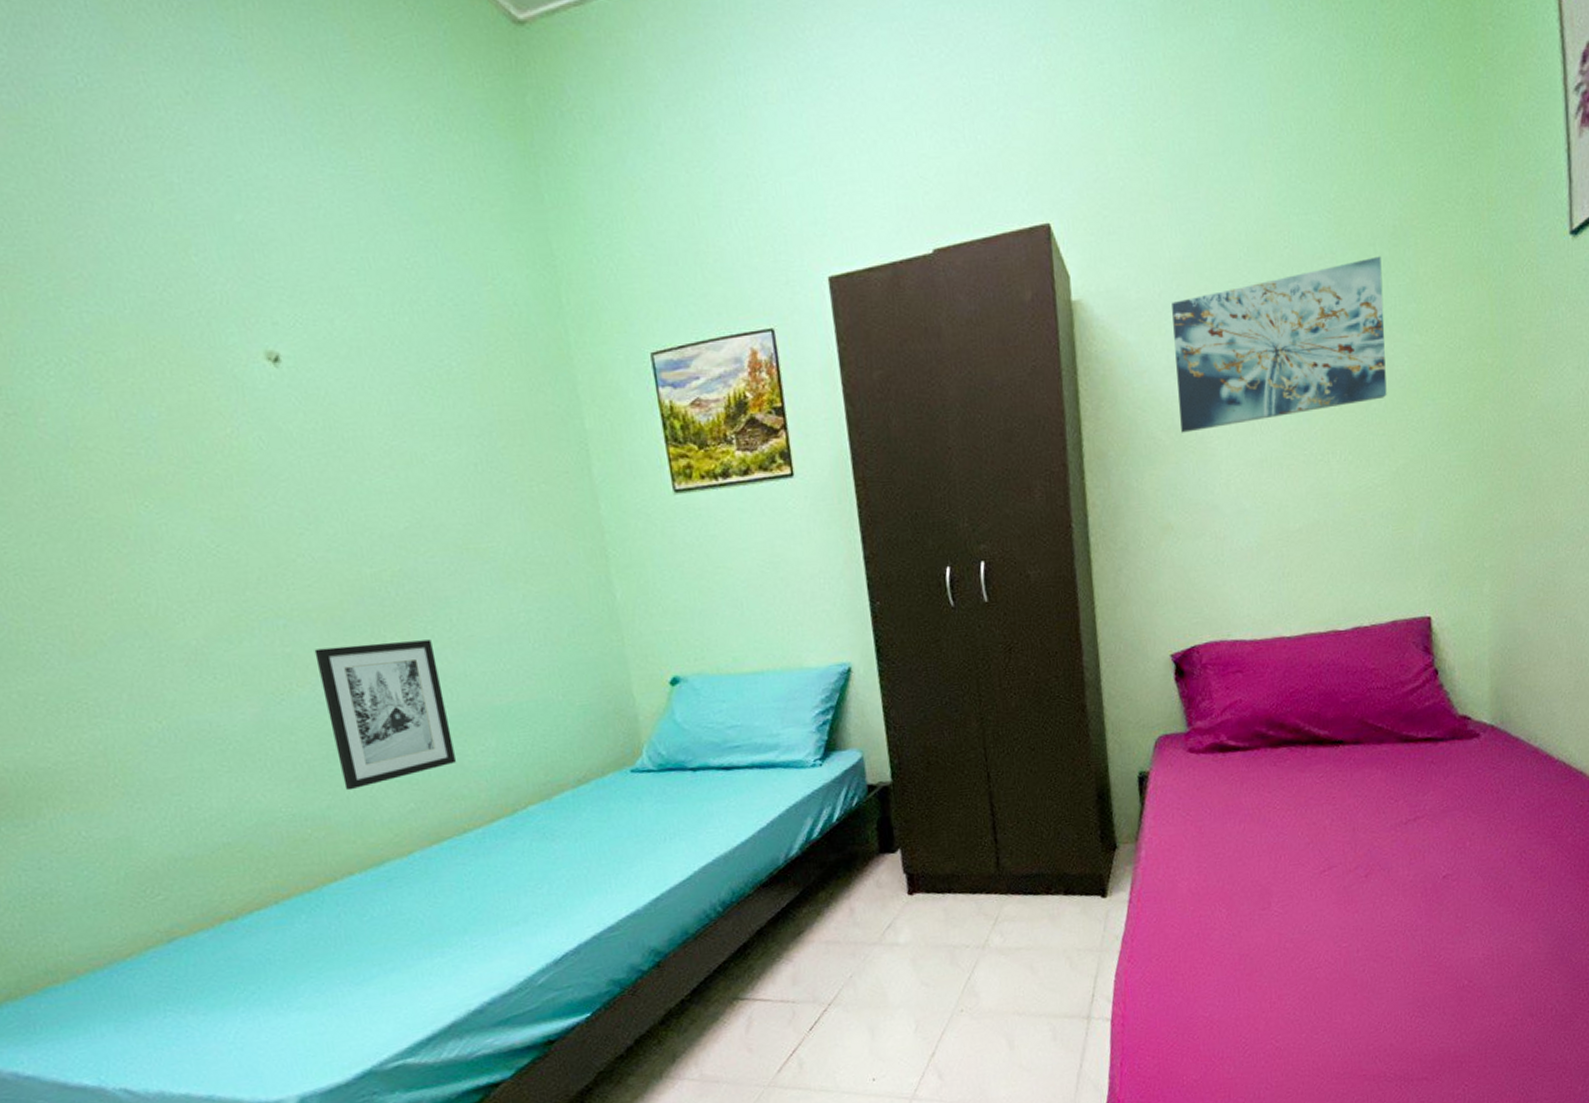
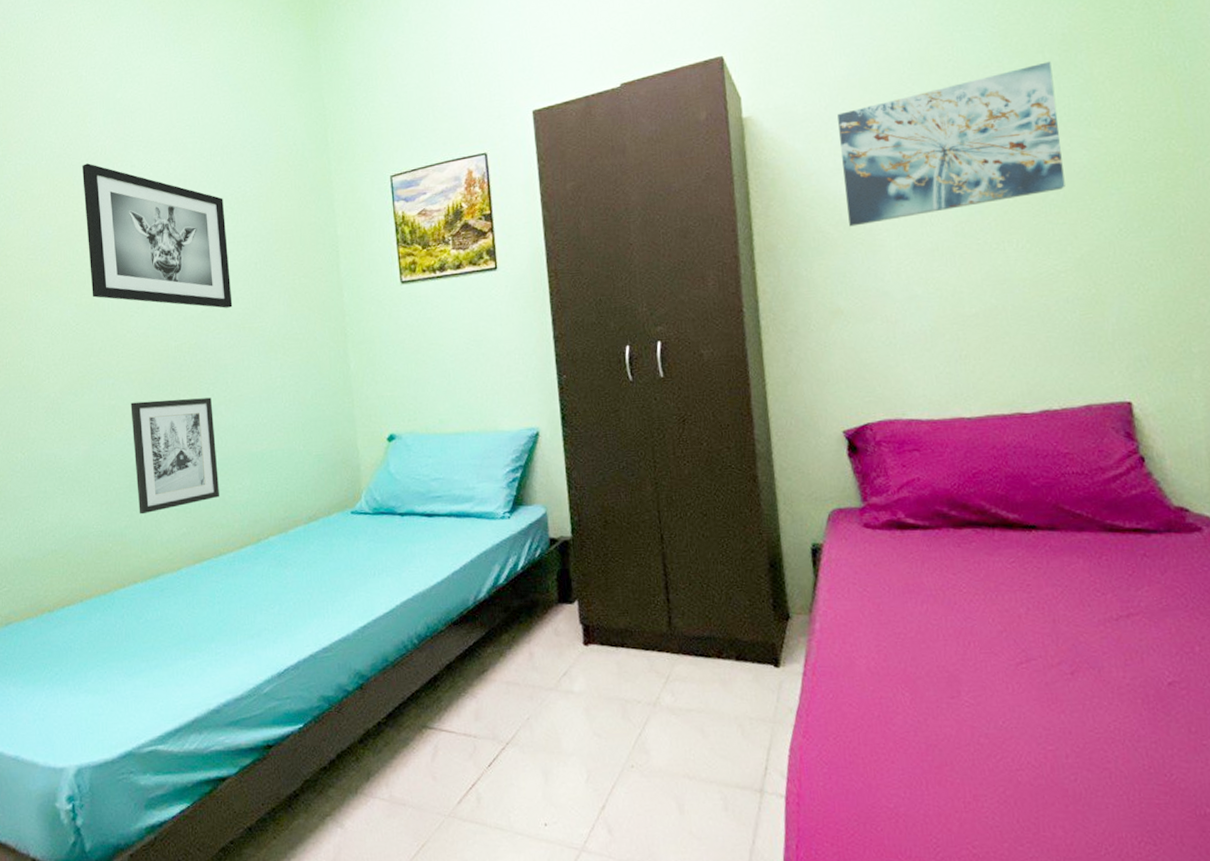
wall art: none [192,316,449,524] -> present [82,163,233,309]

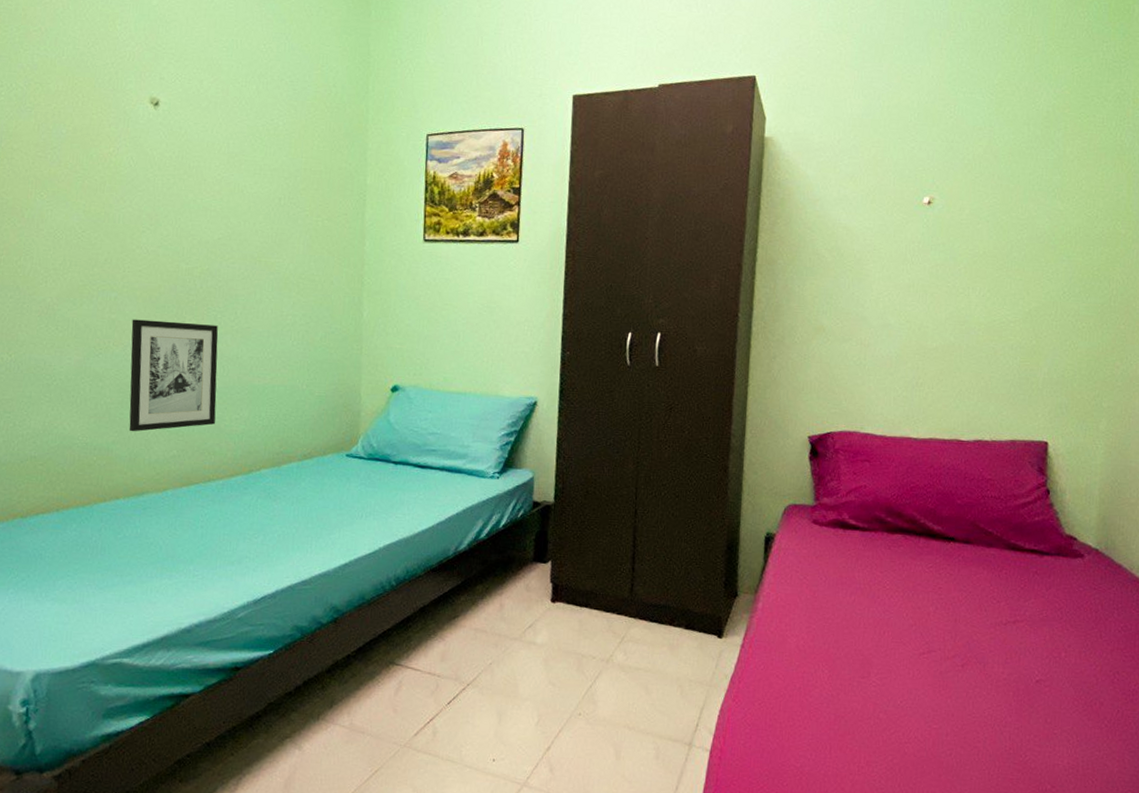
wall art: present [82,163,233,309] -> none [102,67,254,239]
wall art: present [837,61,1065,227] -> none [842,134,1033,254]

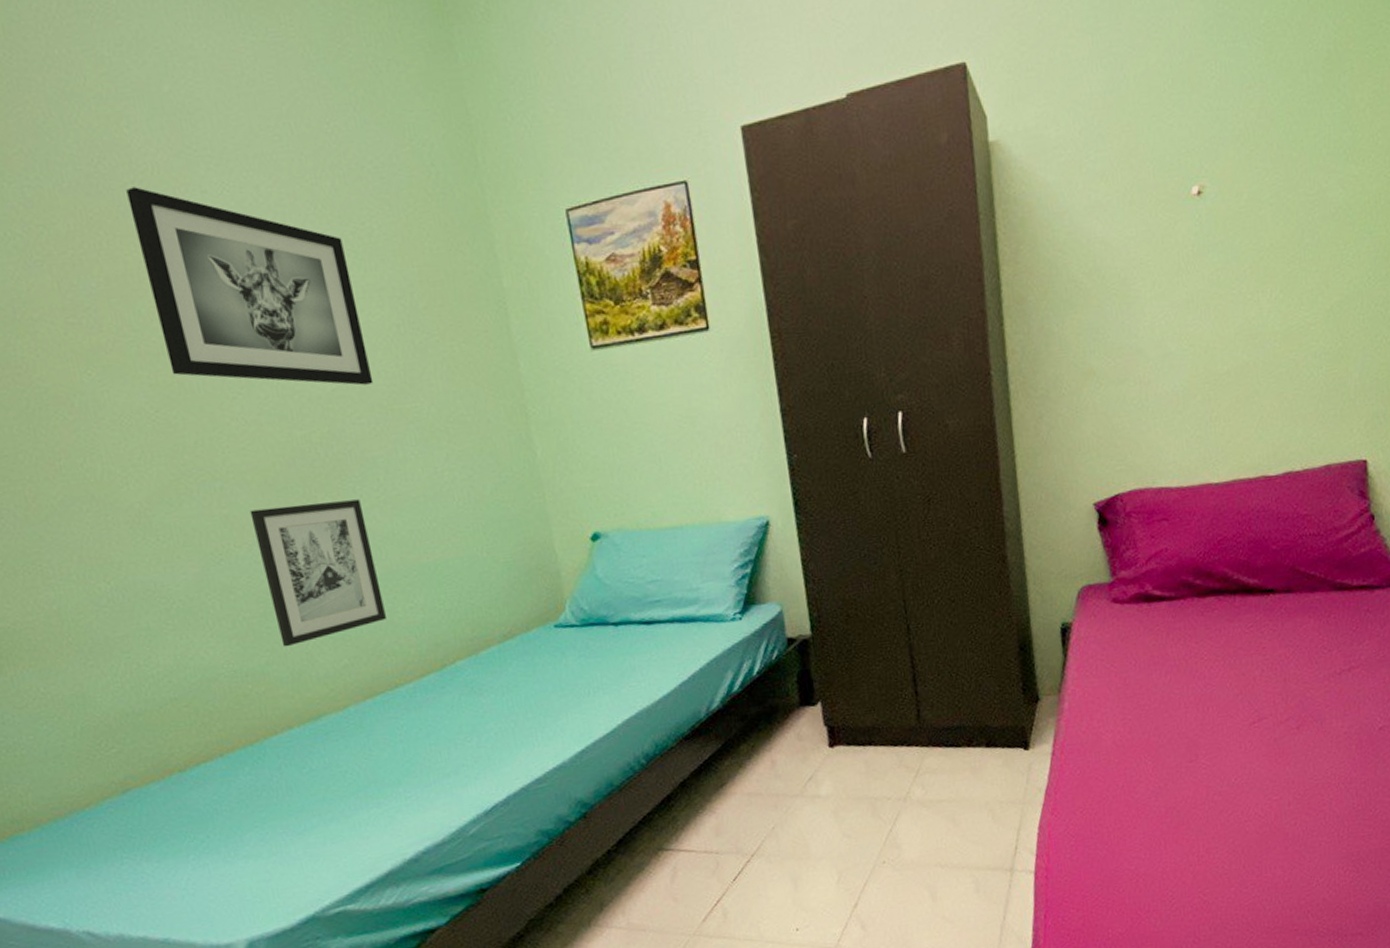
wall art: none [102,67,254,239] -> present [126,187,374,386]

